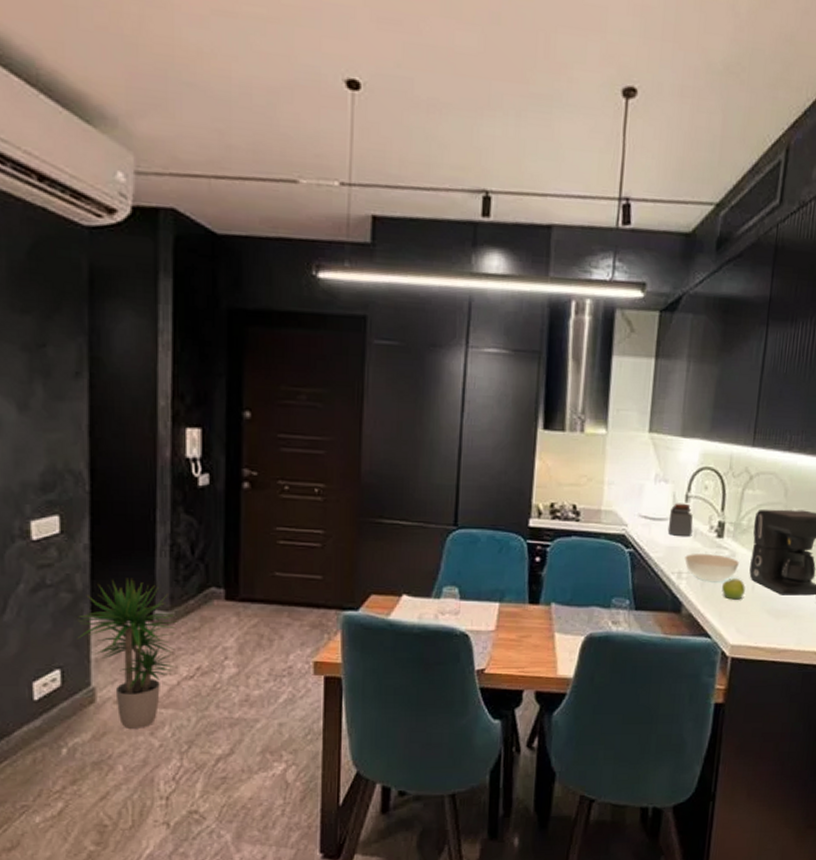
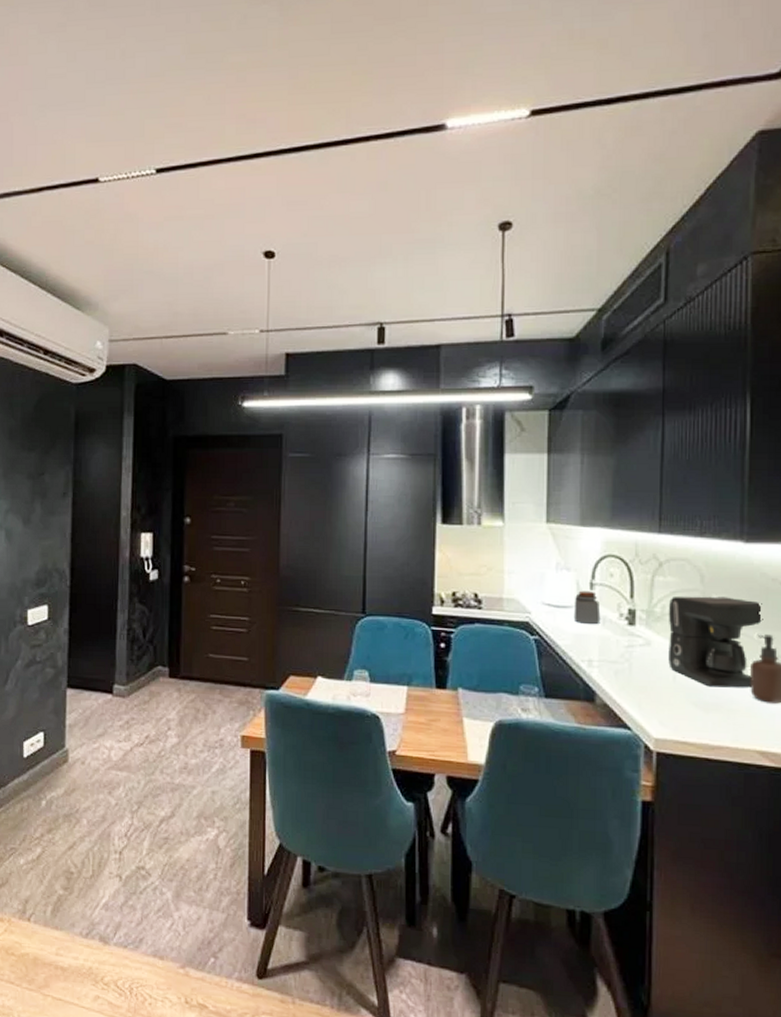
potted plant: present [78,579,178,729] -> none [58,658,132,787]
bowl: present [684,554,739,583] -> none [594,642,655,672]
fruit: present [722,579,745,600] -> none [639,668,665,691]

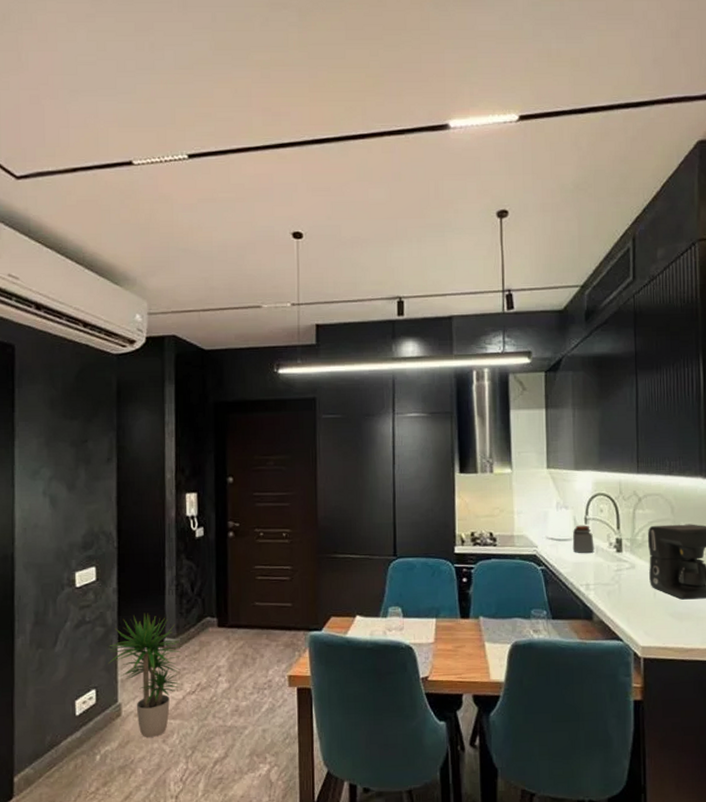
potted plant: none [58,658,132,787] -> present [109,614,183,737]

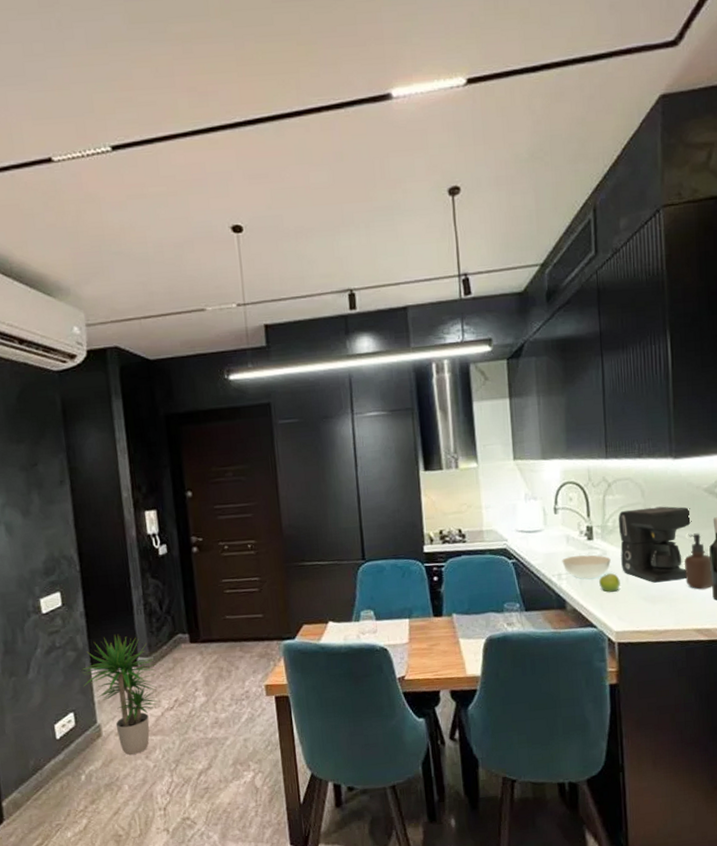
jar: present [572,525,594,554] -> none [542,515,565,544]
bowl: none [590,567,639,592] -> present [562,555,611,580]
fruit: none [627,587,648,606] -> present [599,573,620,593]

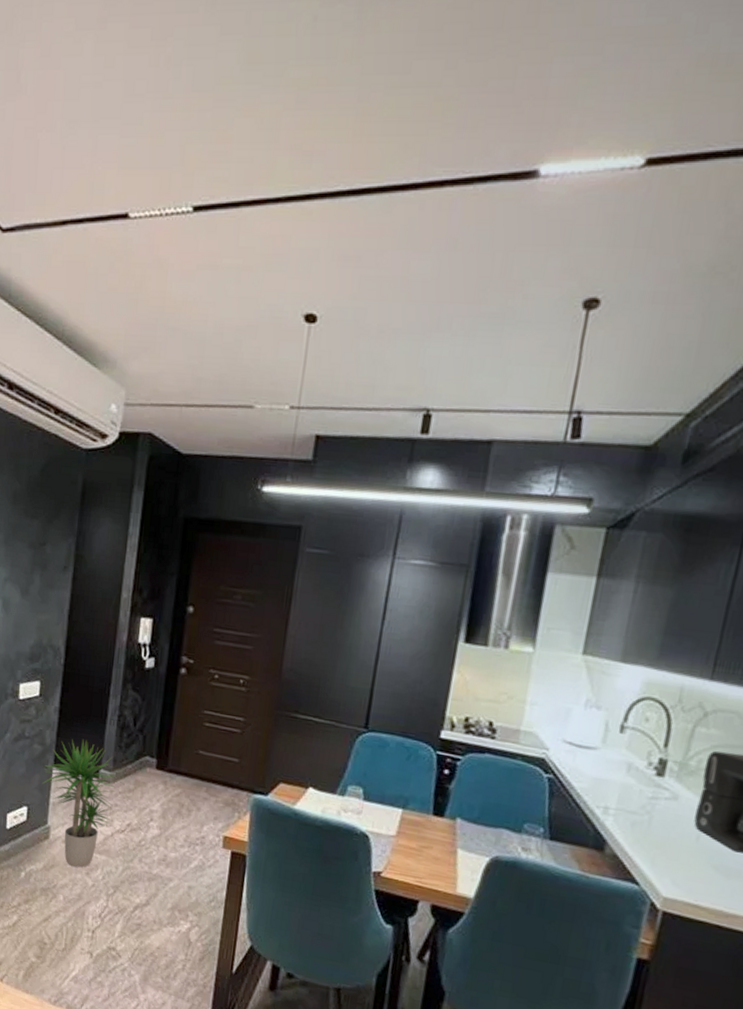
bowl: present [562,555,611,580] -> none [613,789,682,826]
fruit: present [599,573,620,593] -> none [657,823,688,849]

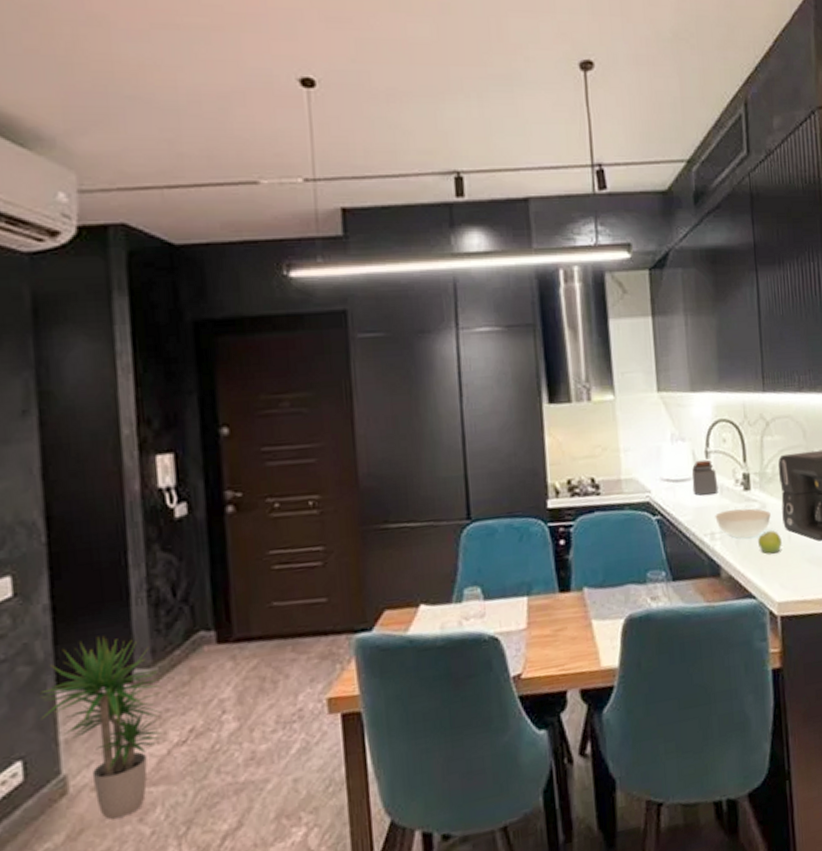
jar: none [595,732,628,771] -> present [691,459,719,496]
bowl: none [613,789,682,826] -> present [715,508,771,539]
fruit: none [657,823,688,849] -> present [758,531,782,555]

